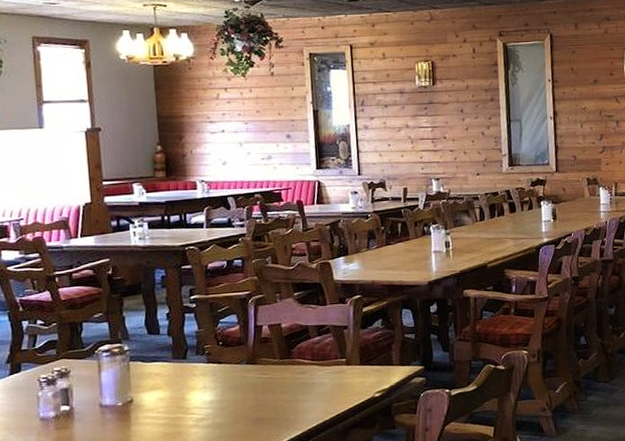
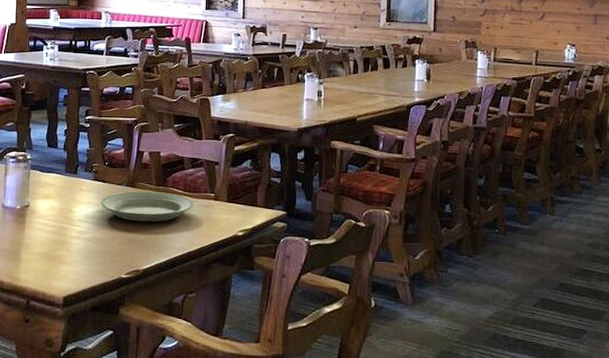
plate: none [218,365,325,400] -> present [101,191,194,222]

